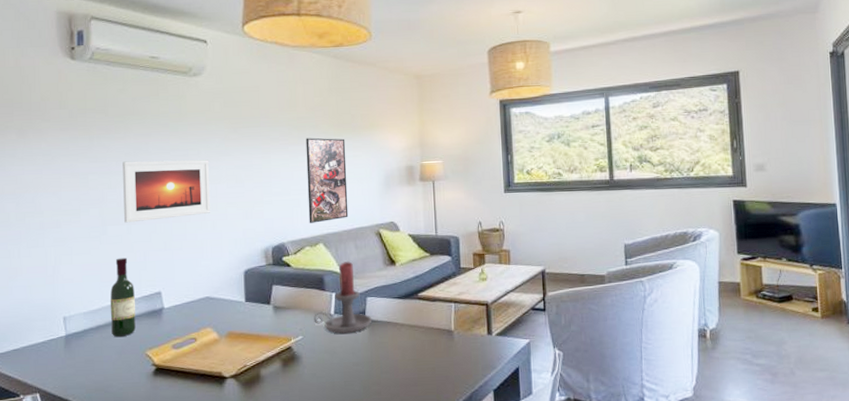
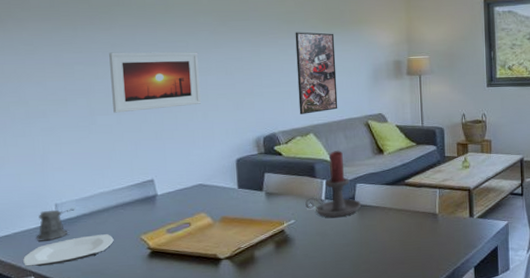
plate: none [30,349,119,383] -> present [23,234,114,267]
pepper shaker: none [43,322,83,356] -> present [36,208,75,241]
wine bottle: present [110,257,136,338] -> none [102,146,130,223]

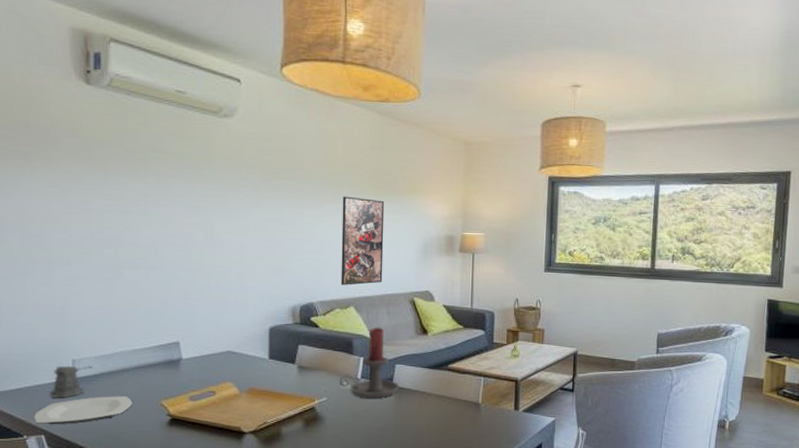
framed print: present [109,51,202,113] -> none [142,202,237,268]

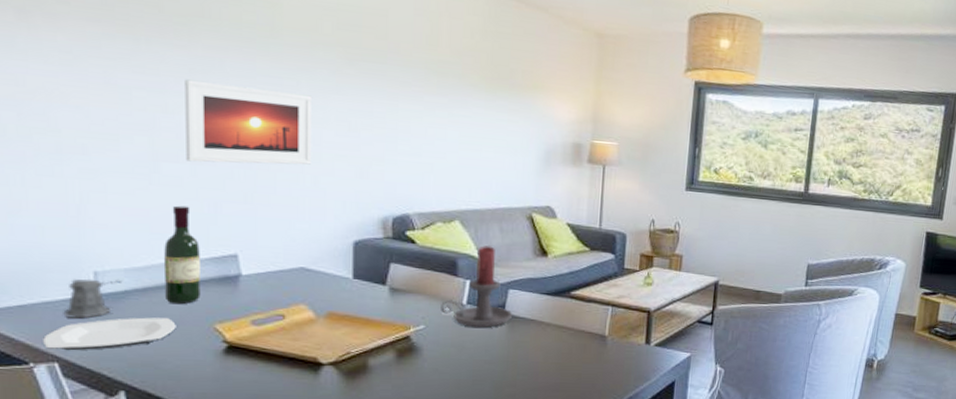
wine bottle: none [123,303,151,385] -> present [163,205,201,305]
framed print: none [142,202,237,268] -> present [185,79,313,165]
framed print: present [341,196,385,285] -> none [443,88,499,196]

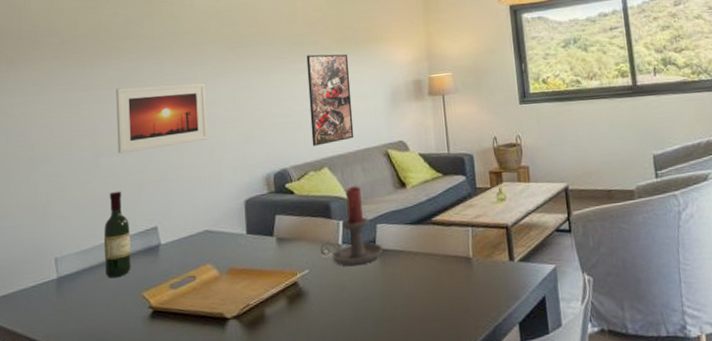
plate: present [43,317,176,351] -> none [19,292,114,331]
pepper shaker: present [63,278,123,319] -> none [33,263,75,302]
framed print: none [443,88,499,196] -> present [306,54,354,146]

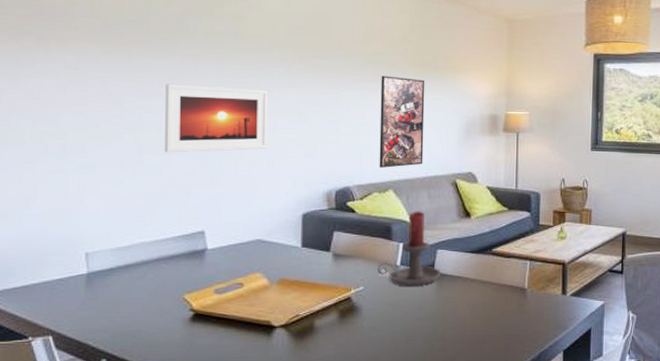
wine bottle: present [103,191,131,279] -> none [142,191,173,278]

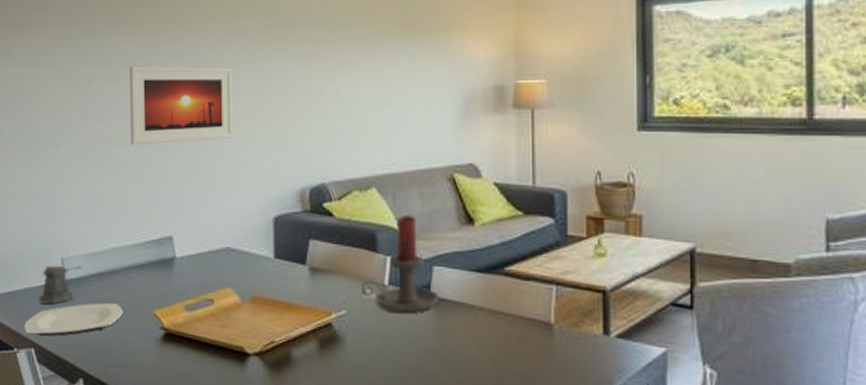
plate: none [41,291,151,325] -> present [24,303,123,337]
pepper shaker: none [59,259,109,295] -> present [38,265,82,305]
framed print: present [379,75,425,168] -> none [357,41,412,159]

